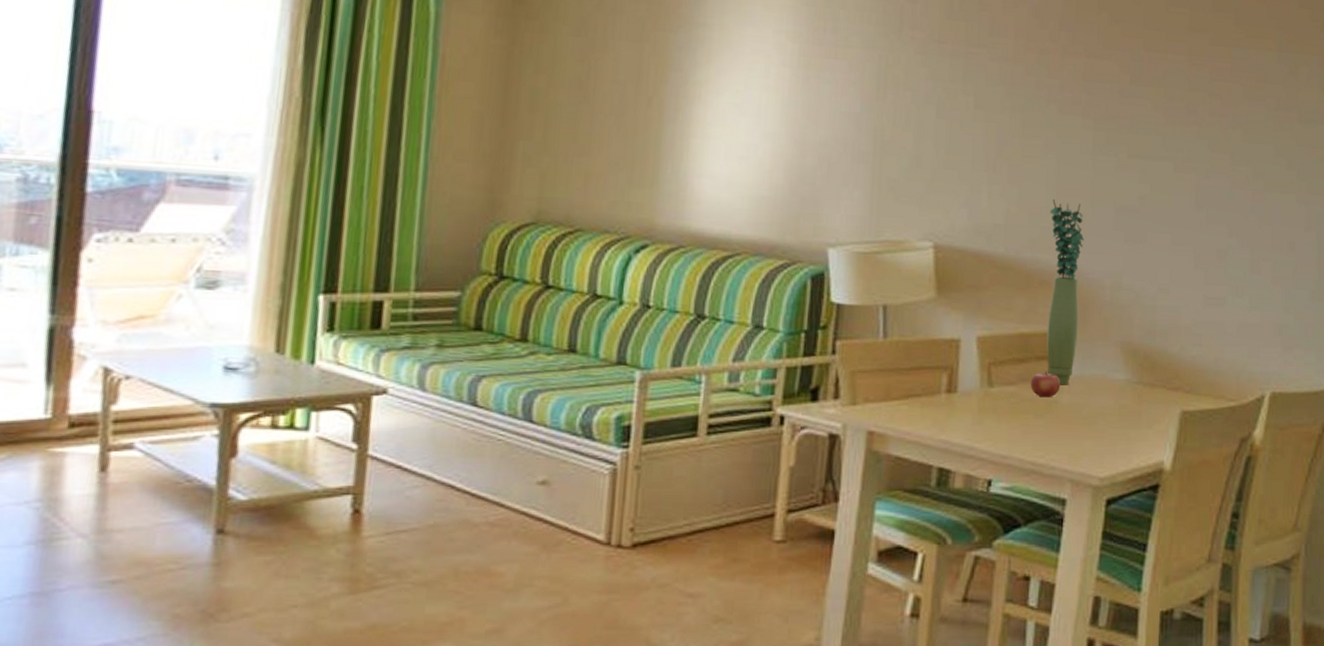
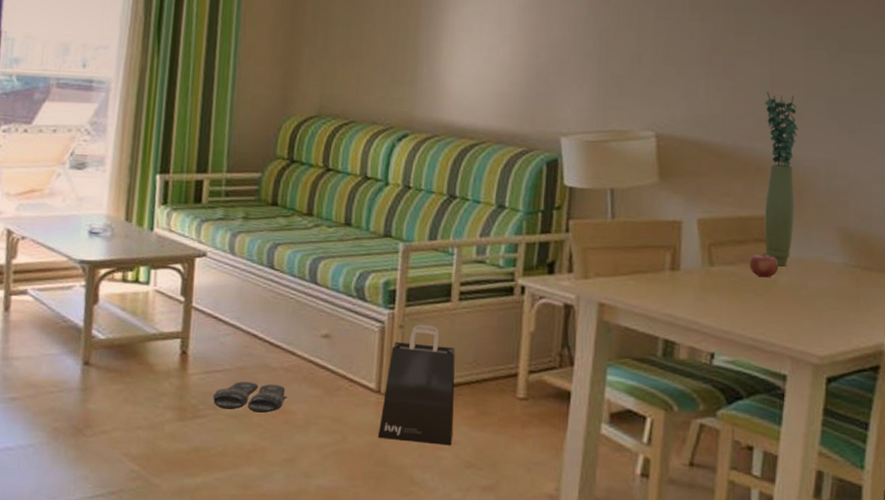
slippers: none [396,542,493,577] -> present [213,381,287,413]
shopping bag: none [606,463,702,600] -> present [377,324,456,446]

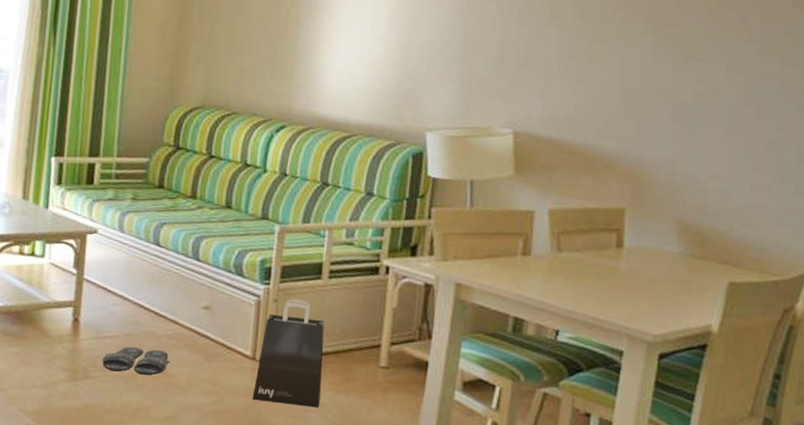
fruit: present [749,252,779,278] -> none [593,241,621,264]
vase: present [764,92,799,267] -> none [608,95,644,254]

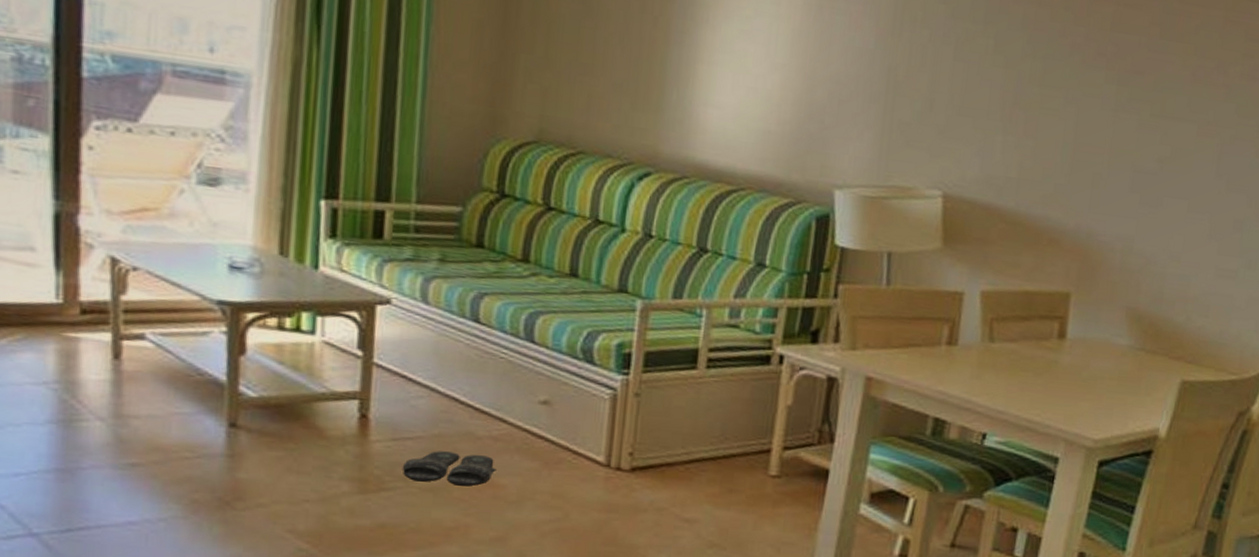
shopping bag: present [252,298,325,408] -> none [606,392,701,525]

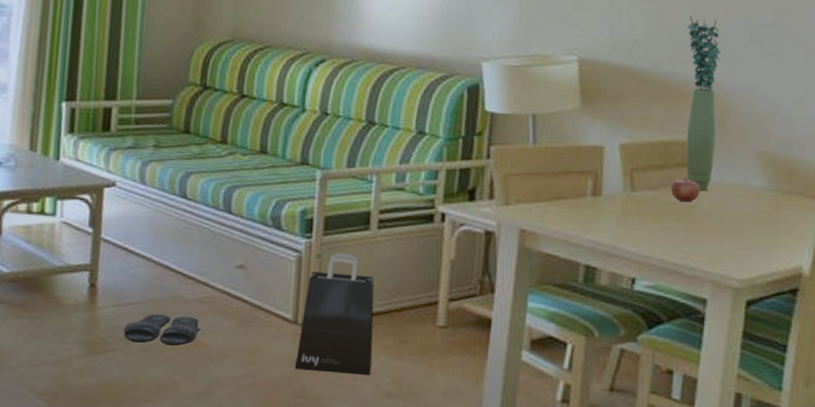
shopping bag: none [606,392,701,525] -> present [294,253,375,376]
fruit: none [1031,330,1063,357] -> present [670,177,700,203]
vase: none [1049,156,1099,347] -> present [685,16,721,191]

